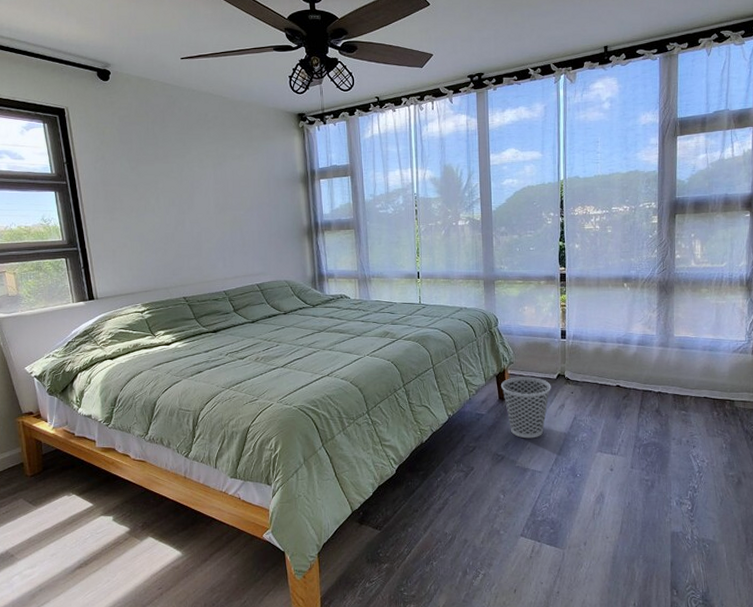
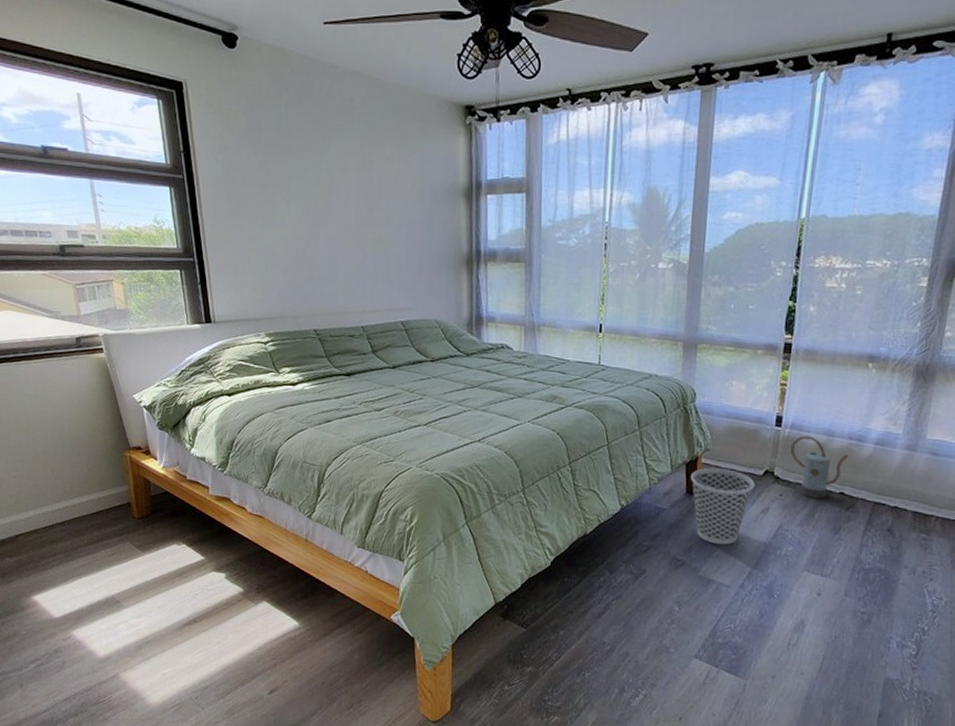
watering can: none [574,344,619,393] -> present [790,435,848,499]

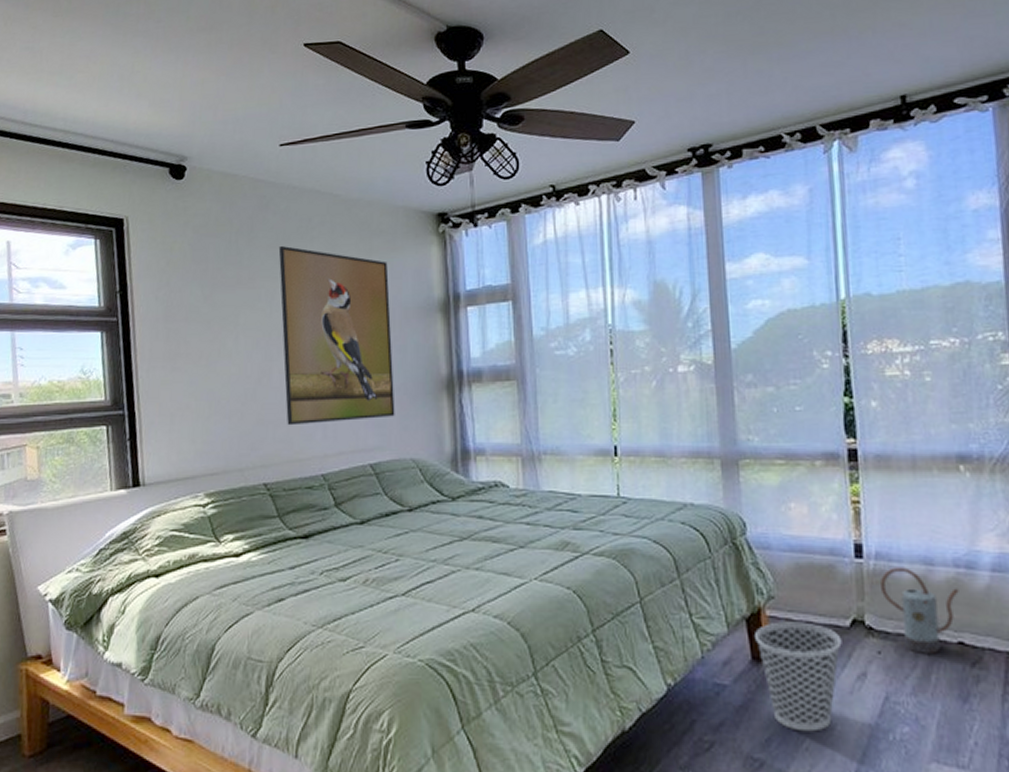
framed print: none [323,123,423,285] -> present [278,246,395,426]

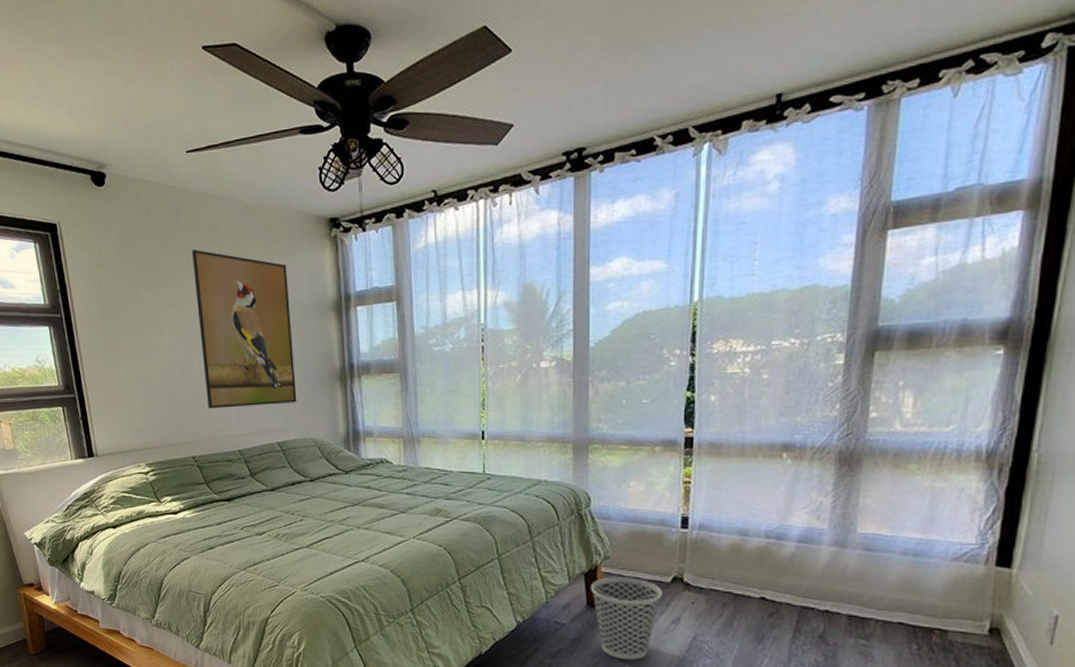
watering can: present [879,567,959,654] -> none [699,537,767,606]

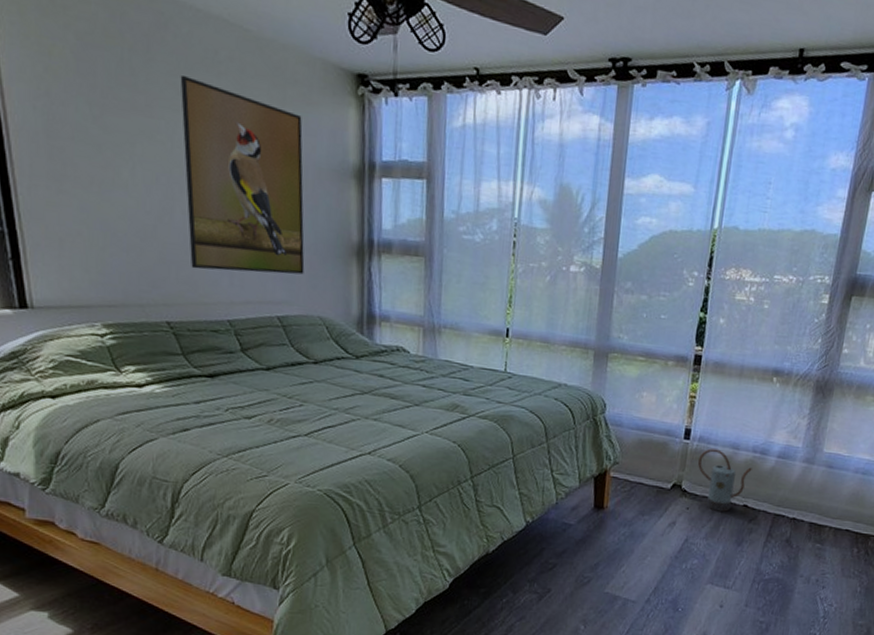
wastebasket: present [591,577,663,661] -> none [599,481,663,560]
watering can: none [699,537,767,606] -> present [697,448,752,512]

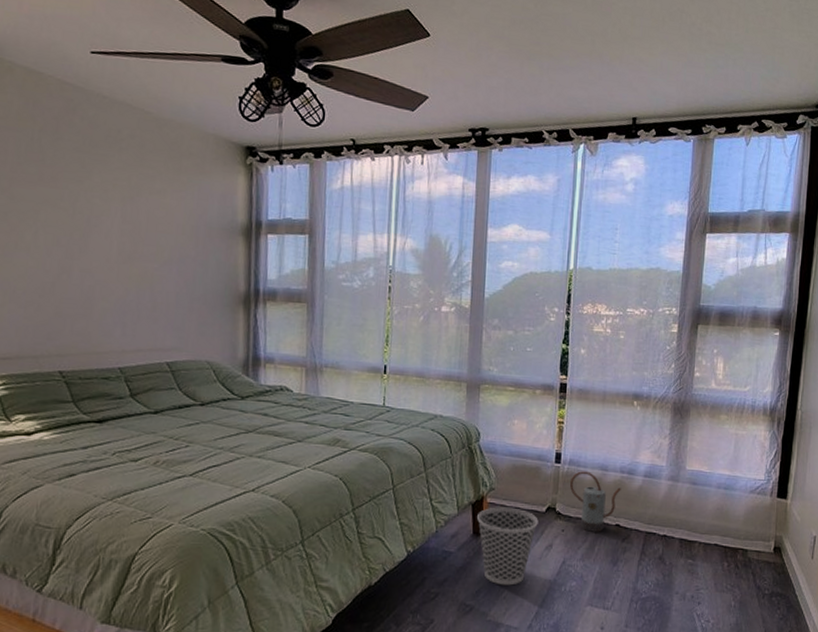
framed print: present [180,76,305,275] -> none [84,152,196,323]
wastebasket: none [599,481,663,560] -> present [477,507,539,586]

